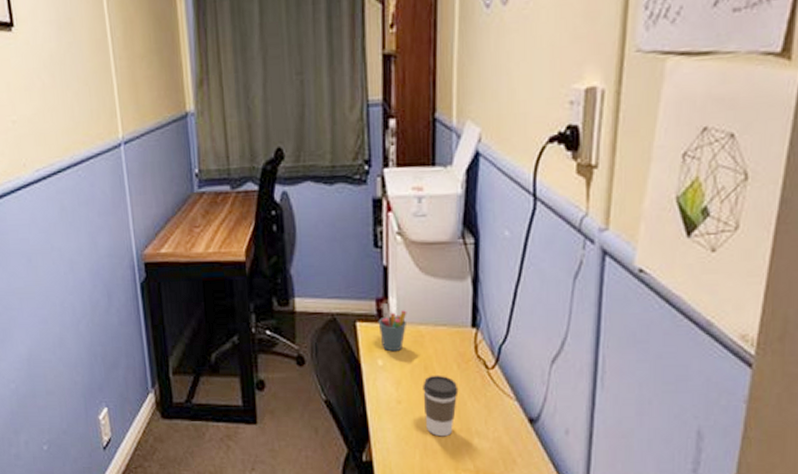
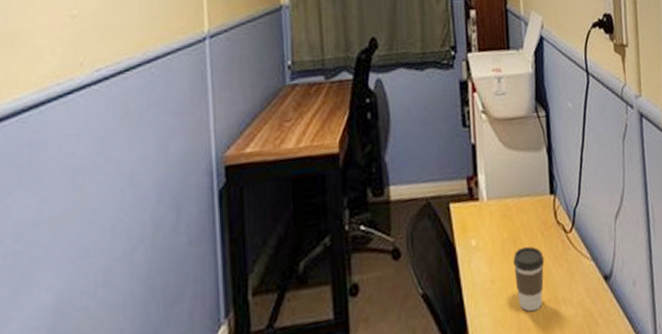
pen holder: present [378,304,407,352] -> none [469,181,495,230]

